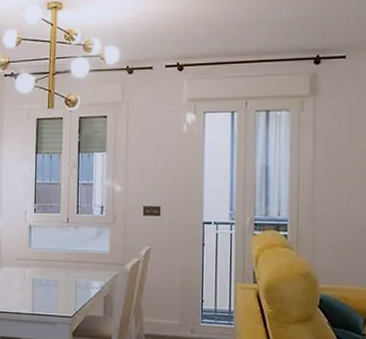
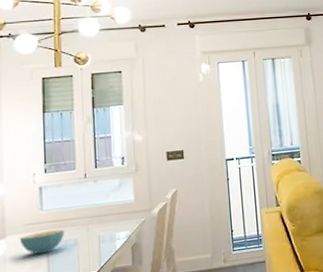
cereal bowl: none [12,268,47,289] -> present [20,229,64,255]

